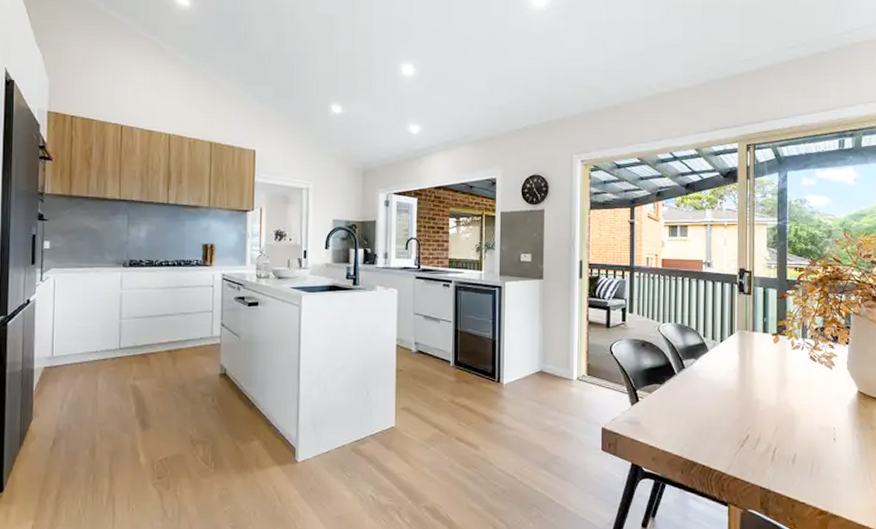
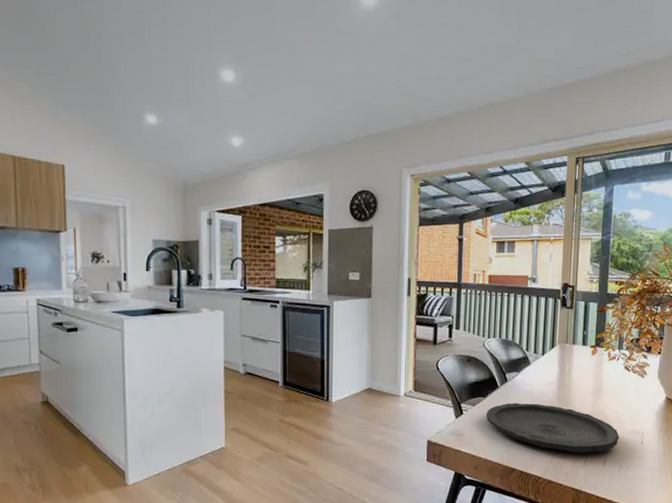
plate: none [663,391,809,448] -> present [486,402,619,453]

